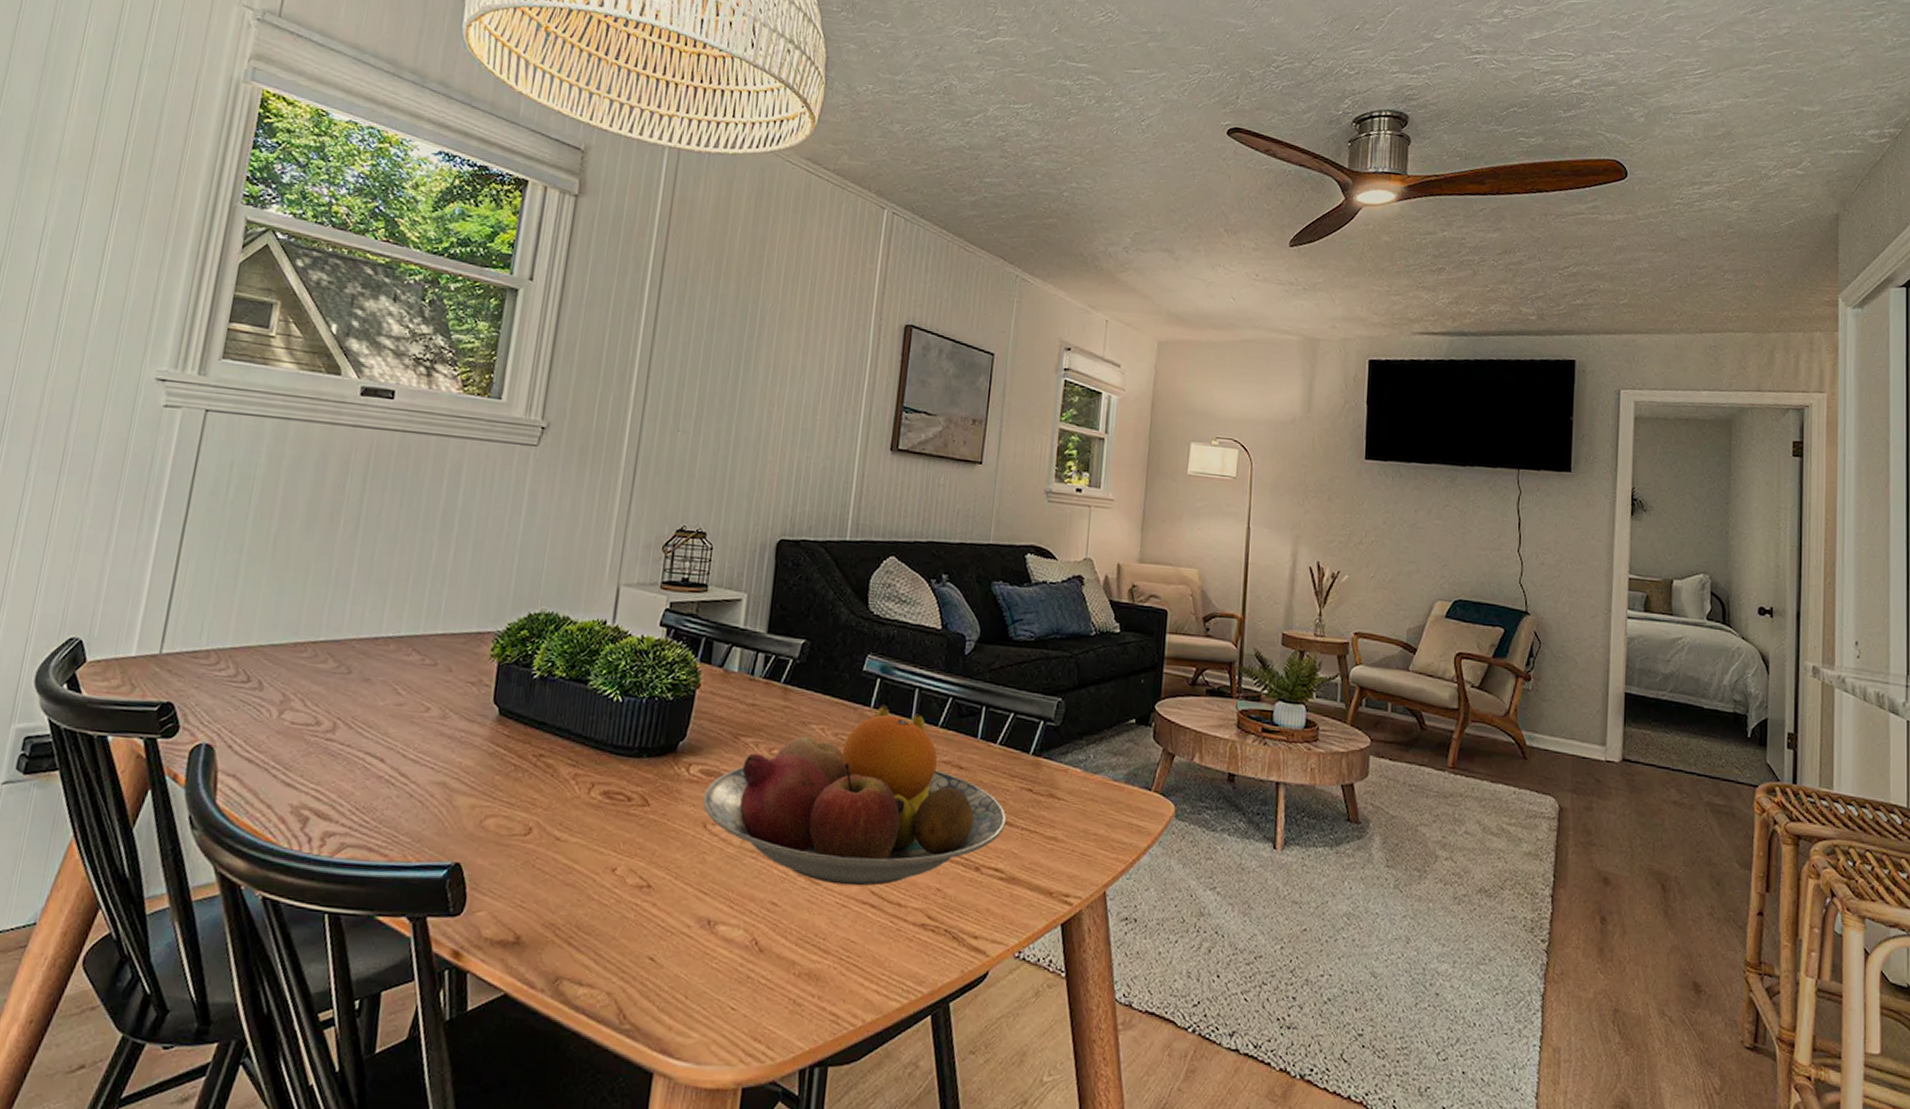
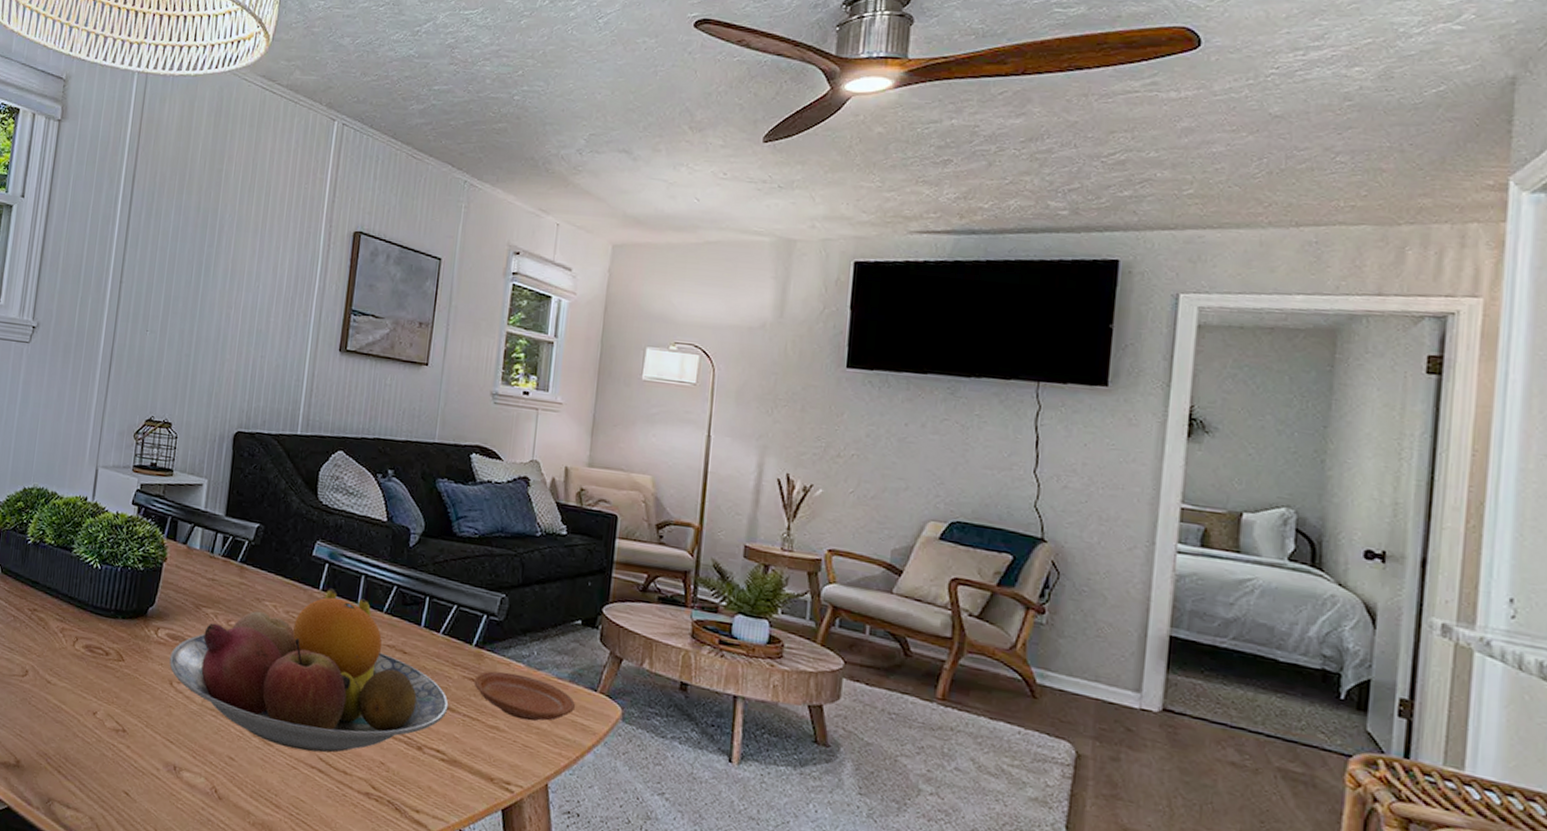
plate: none [1031,779,1132,828] -> present [474,671,576,721]

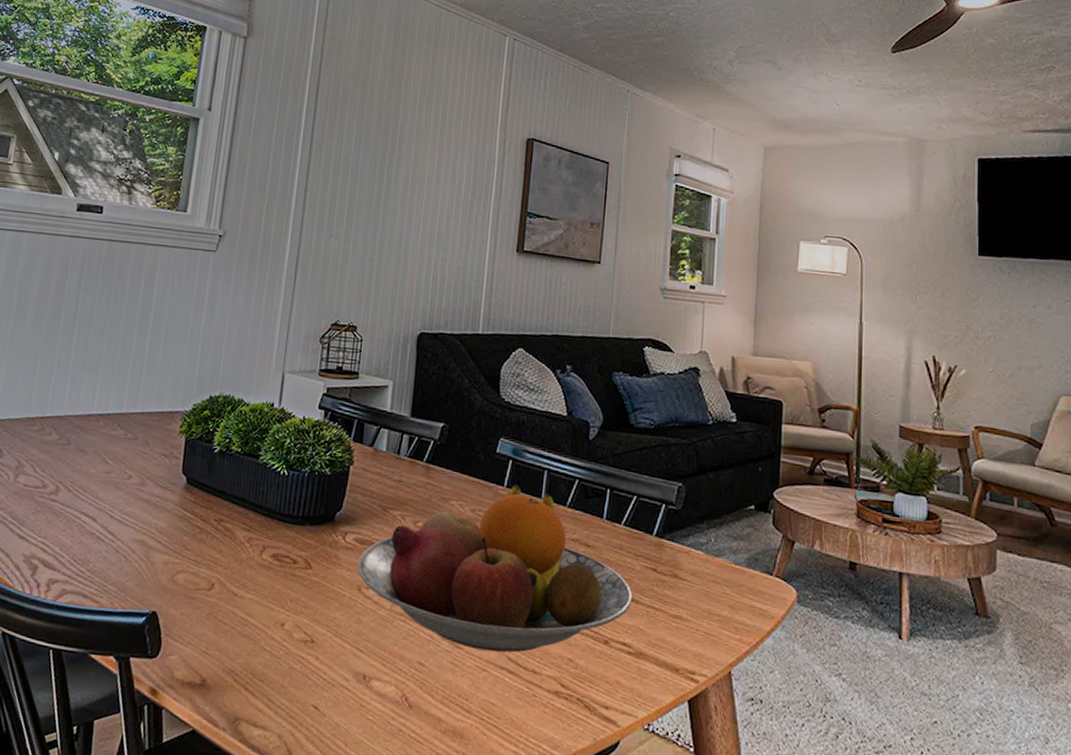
plate: present [474,671,576,721] -> none [656,560,754,609]

